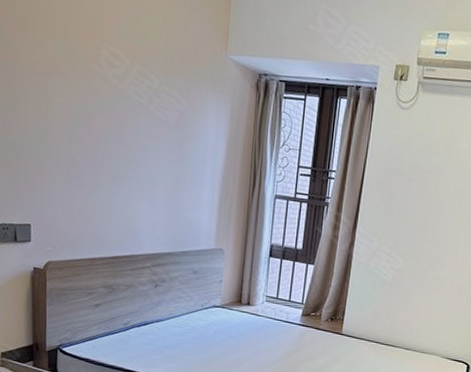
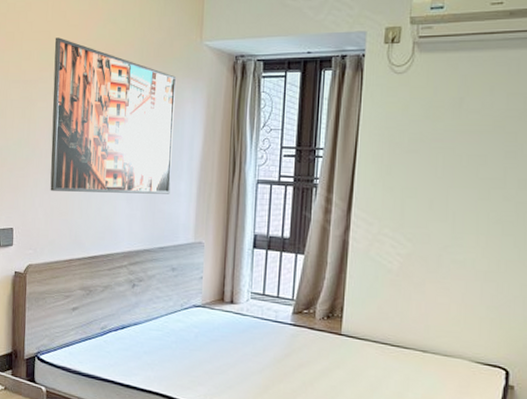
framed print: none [70,29,200,202] -> present [50,37,176,194]

